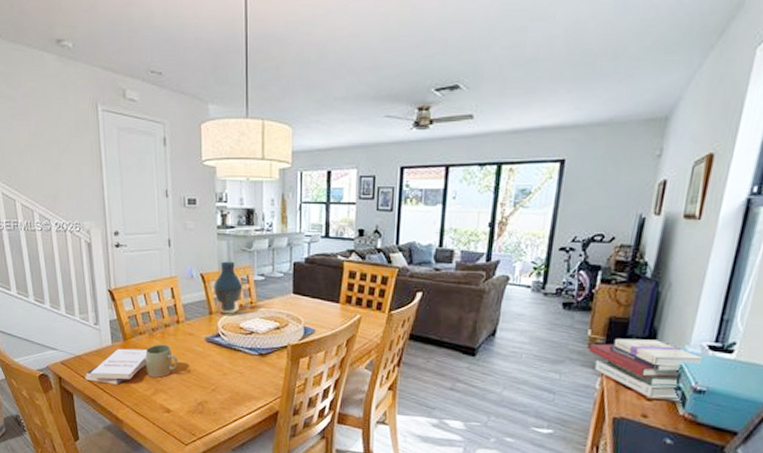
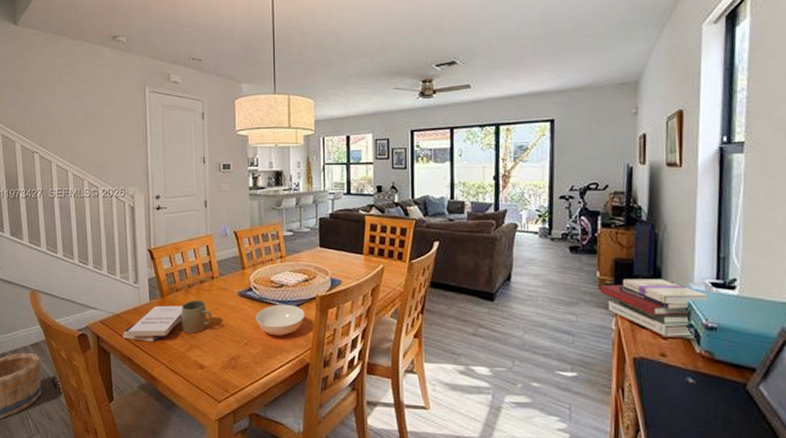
vase: present [214,261,243,315] -> none [246,219,273,269]
bowl: none [223,351,276,384] -> present [255,304,305,336]

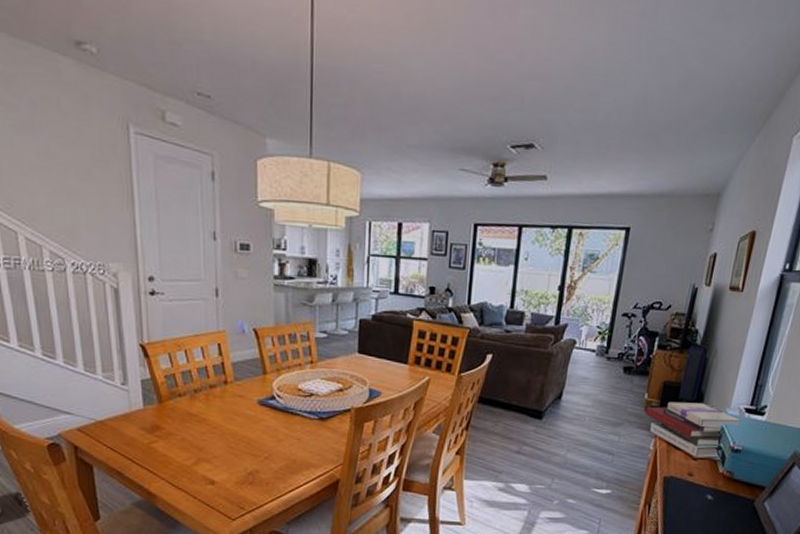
books: present [122,305,183,342] -> none [108,412,188,454]
mug: present [181,300,212,333] -> none [185,407,225,445]
bowl: present [255,304,305,336] -> none [278,415,337,450]

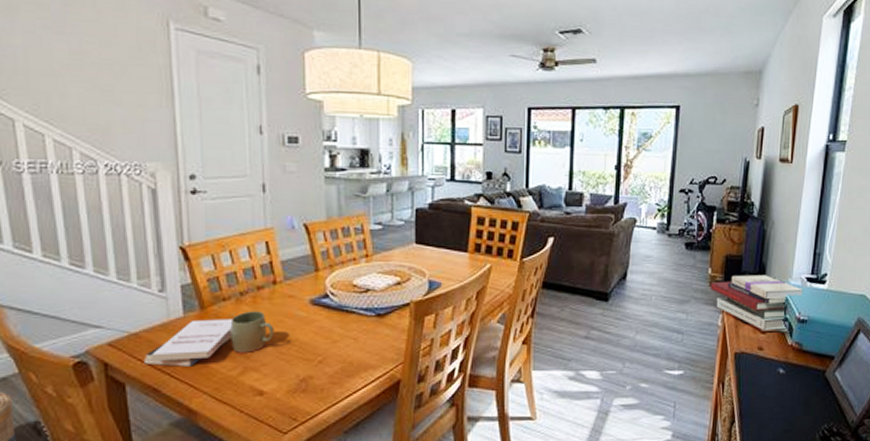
books: none [108,412,188,454] -> present [143,319,233,367]
mug: none [185,407,225,445] -> present [230,311,274,353]

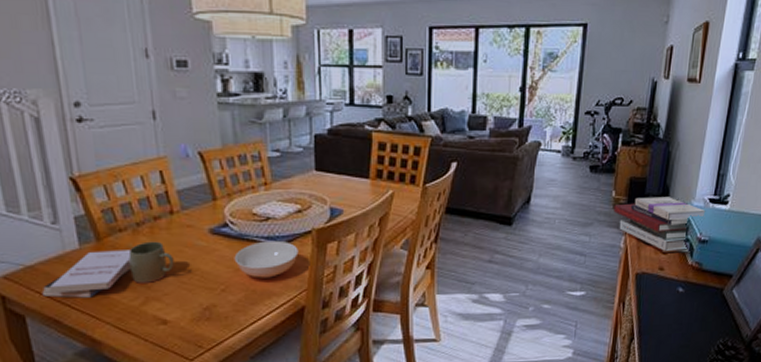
bowl: none [333,312,396,350] -> present [234,240,299,278]

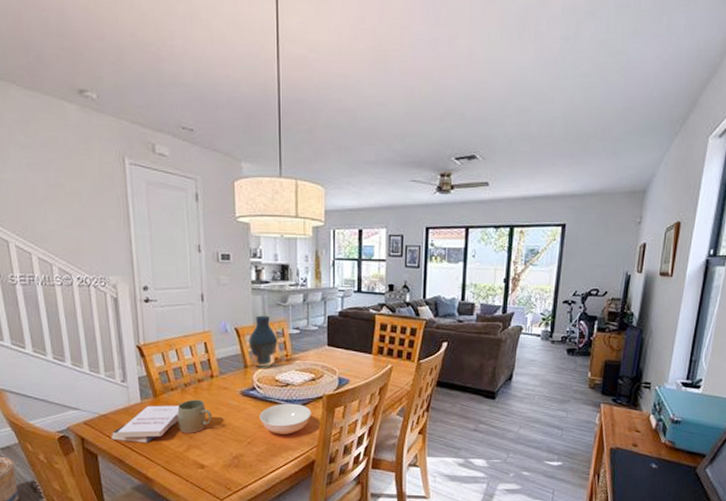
vase: none [216,136,254,200] -> present [249,315,278,368]
books: present [614,197,706,253] -> none [589,379,679,432]

